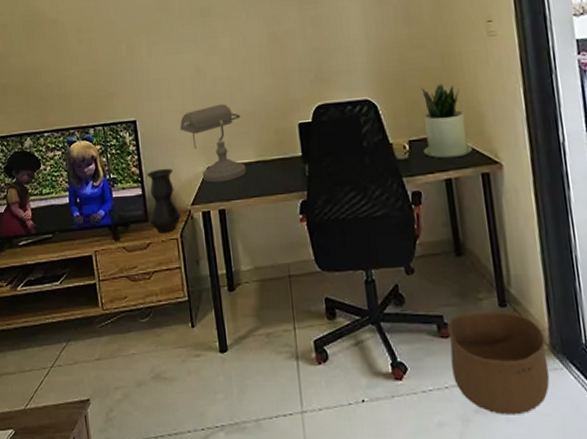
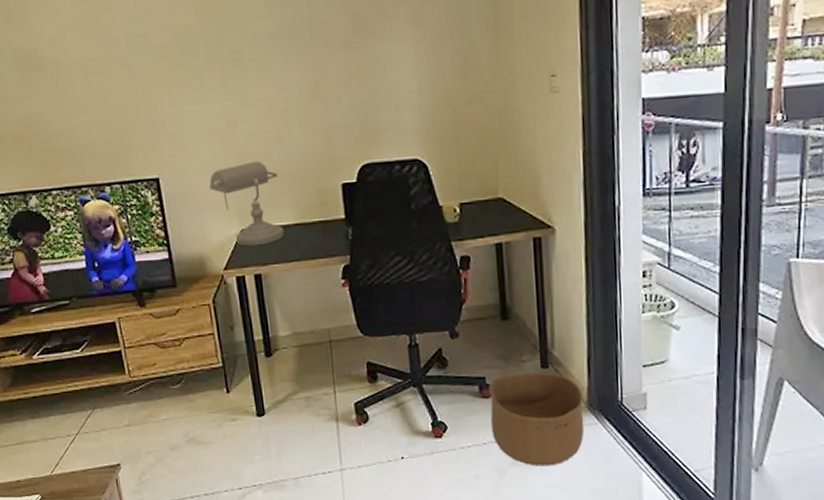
vase: present [147,168,181,233] -> none [173,230,213,299]
planter: present [421,84,473,159] -> none [475,143,526,223]

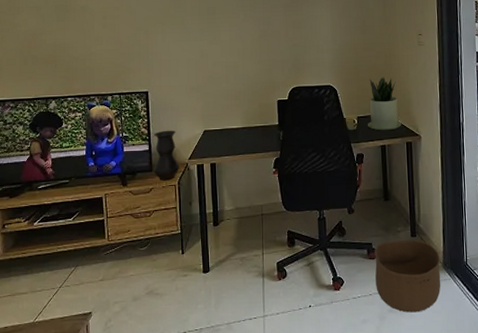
vase: none [173,230,213,299] -> present [153,130,179,181]
desk lamp: present [209,161,284,247] -> none [184,82,235,143]
planter: none [475,143,526,223] -> present [368,77,402,131]

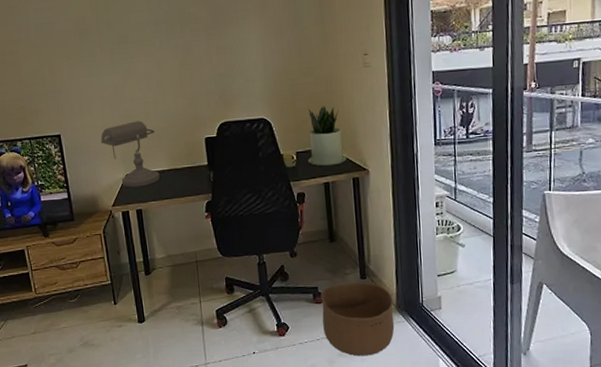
vase: present [153,130,179,181] -> none [72,175,103,230]
desk lamp: none [184,82,235,143] -> present [101,121,160,188]

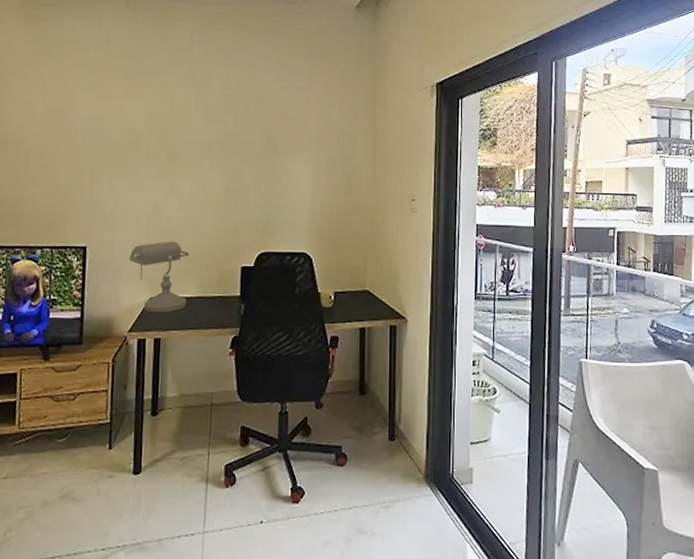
planter: present [308,106,347,167] -> none [346,247,386,311]
basket: present [321,282,395,357] -> none [343,444,421,535]

